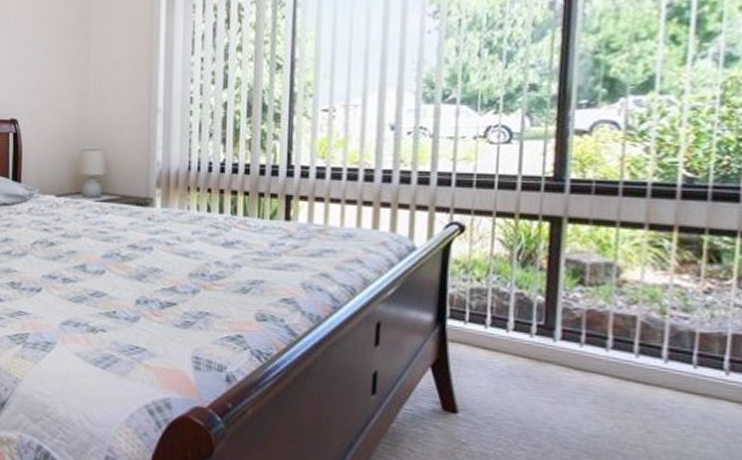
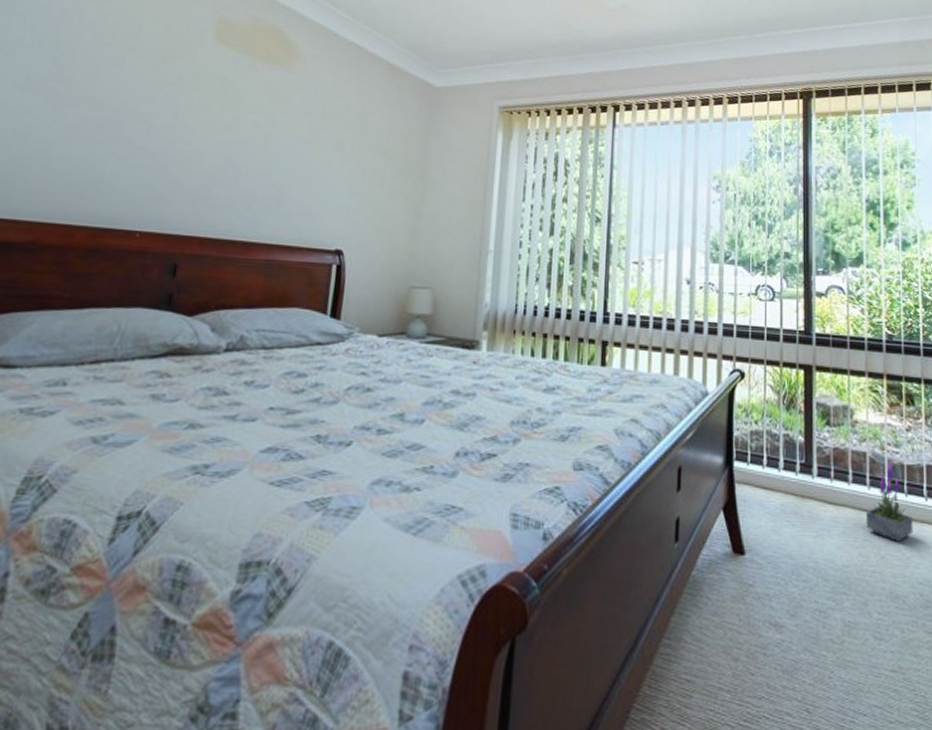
potted plant: none [628,327,703,417] -> present [865,461,913,542]

